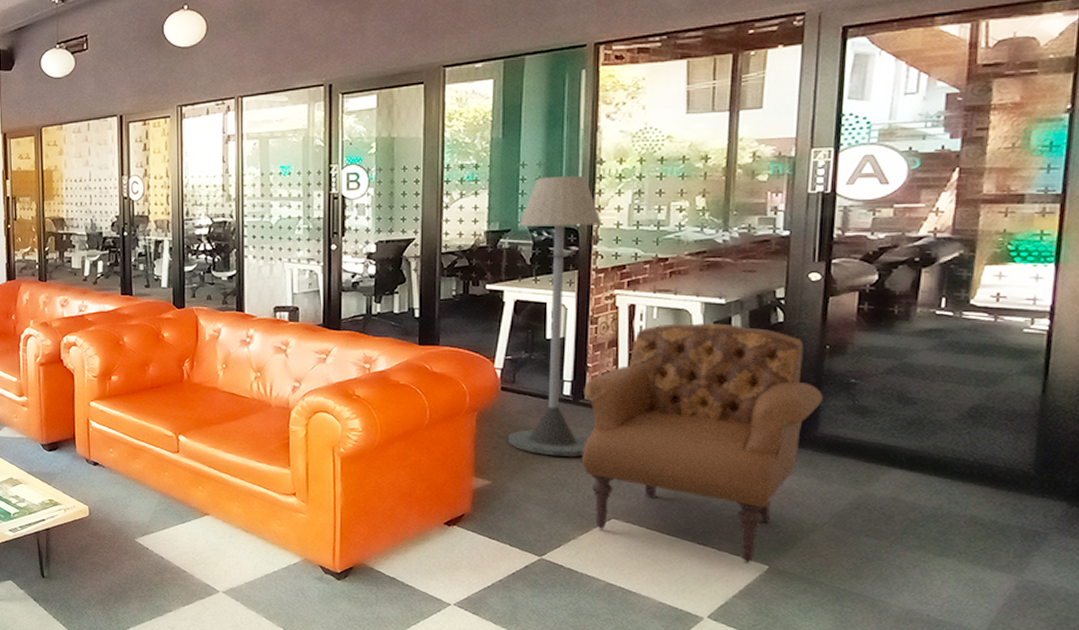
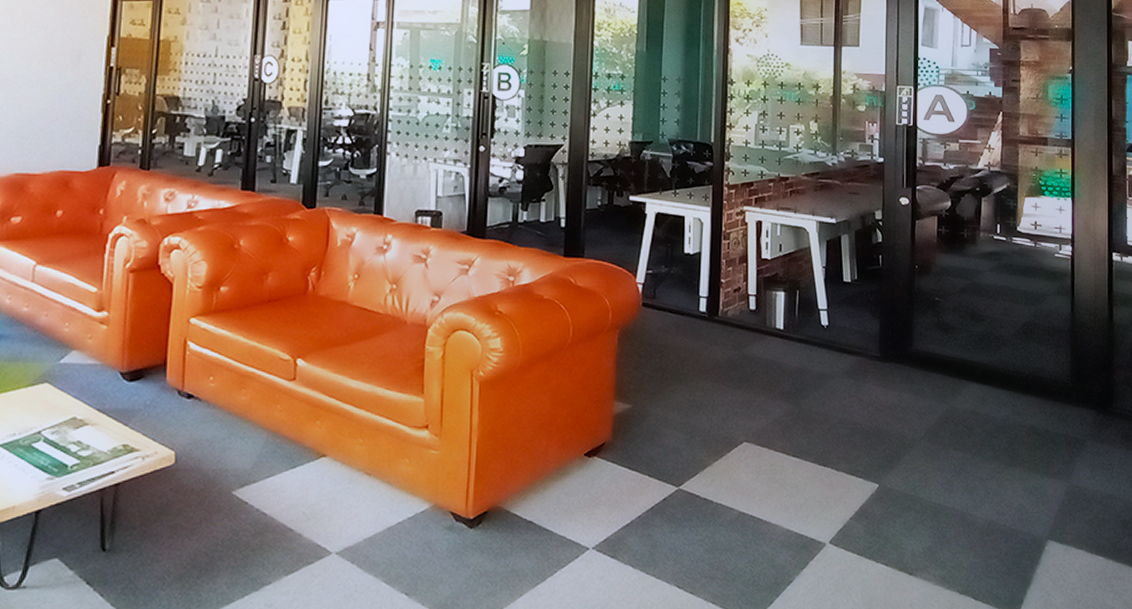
floor lamp: present [508,176,603,457] -> none [648,92,733,376]
armchair: present [581,323,823,565] -> none [716,241,915,484]

